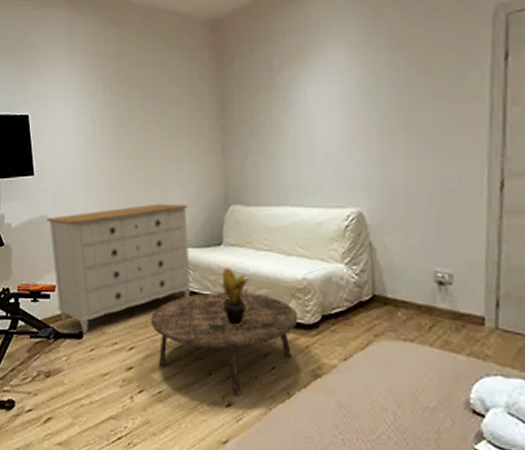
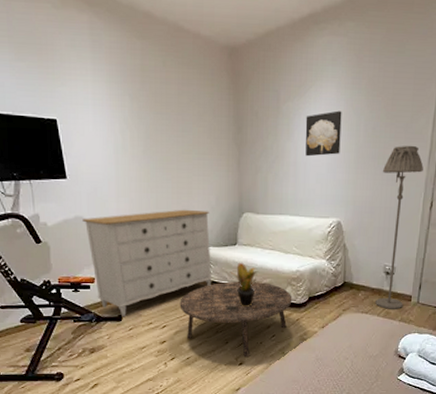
wall art: none [307,74,356,132] -> present [305,110,342,157]
floor lamp: none [418,106,483,338] -> present [374,145,423,309]

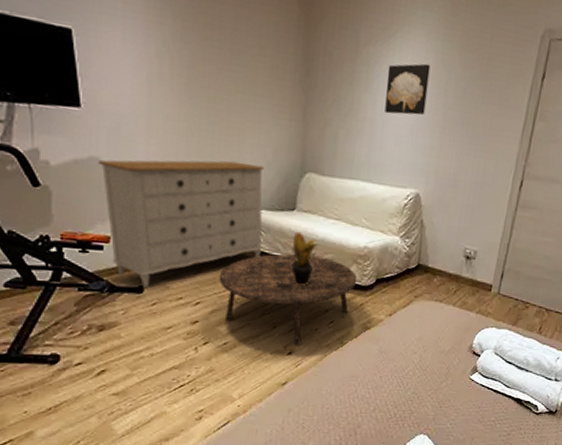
floor lamp: present [374,145,423,309] -> none [451,113,516,300]

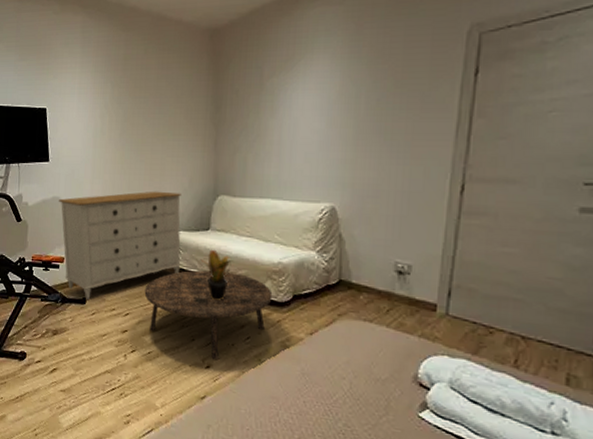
wall art: present [384,63,431,116] -> none [292,83,337,134]

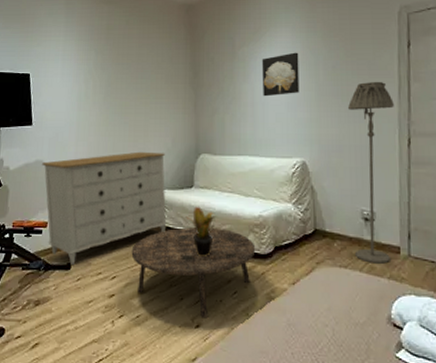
wall art: none [292,83,337,134] -> present [262,52,300,97]
floor lamp: none [382,116,449,321] -> present [347,81,394,264]

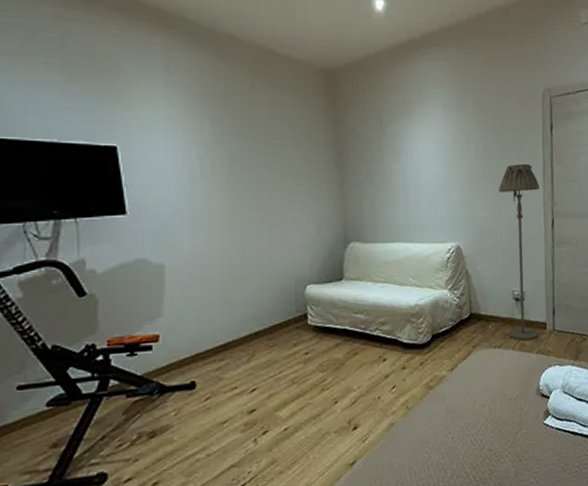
dresser: present [42,151,167,266] -> none [145,242,315,384]
coffee table: present [131,227,256,319] -> none [273,322,413,419]
potted plant: present [186,206,217,256] -> none [336,300,371,354]
wall art: present [262,52,300,97] -> none [412,131,452,178]

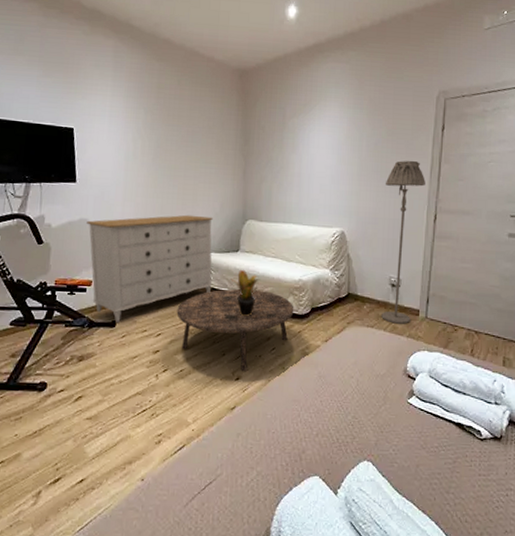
dresser: none [145,242,315,384] -> present [87,214,213,323]
coffee table: none [273,322,413,419] -> present [176,289,294,372]
potted plant: none [336,300,371,354] -> present [231,269,260,316]

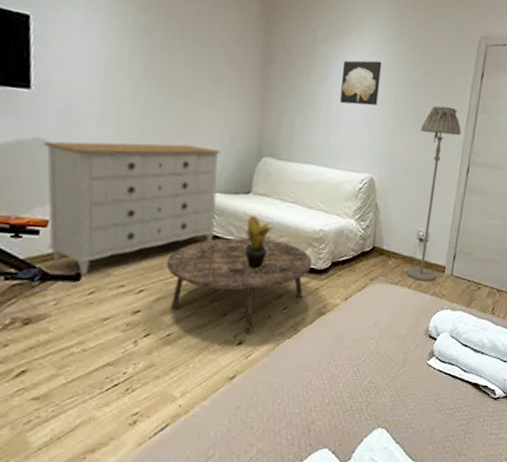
wall art: none [309,127,345,169] -> present [340,60,382,106]

